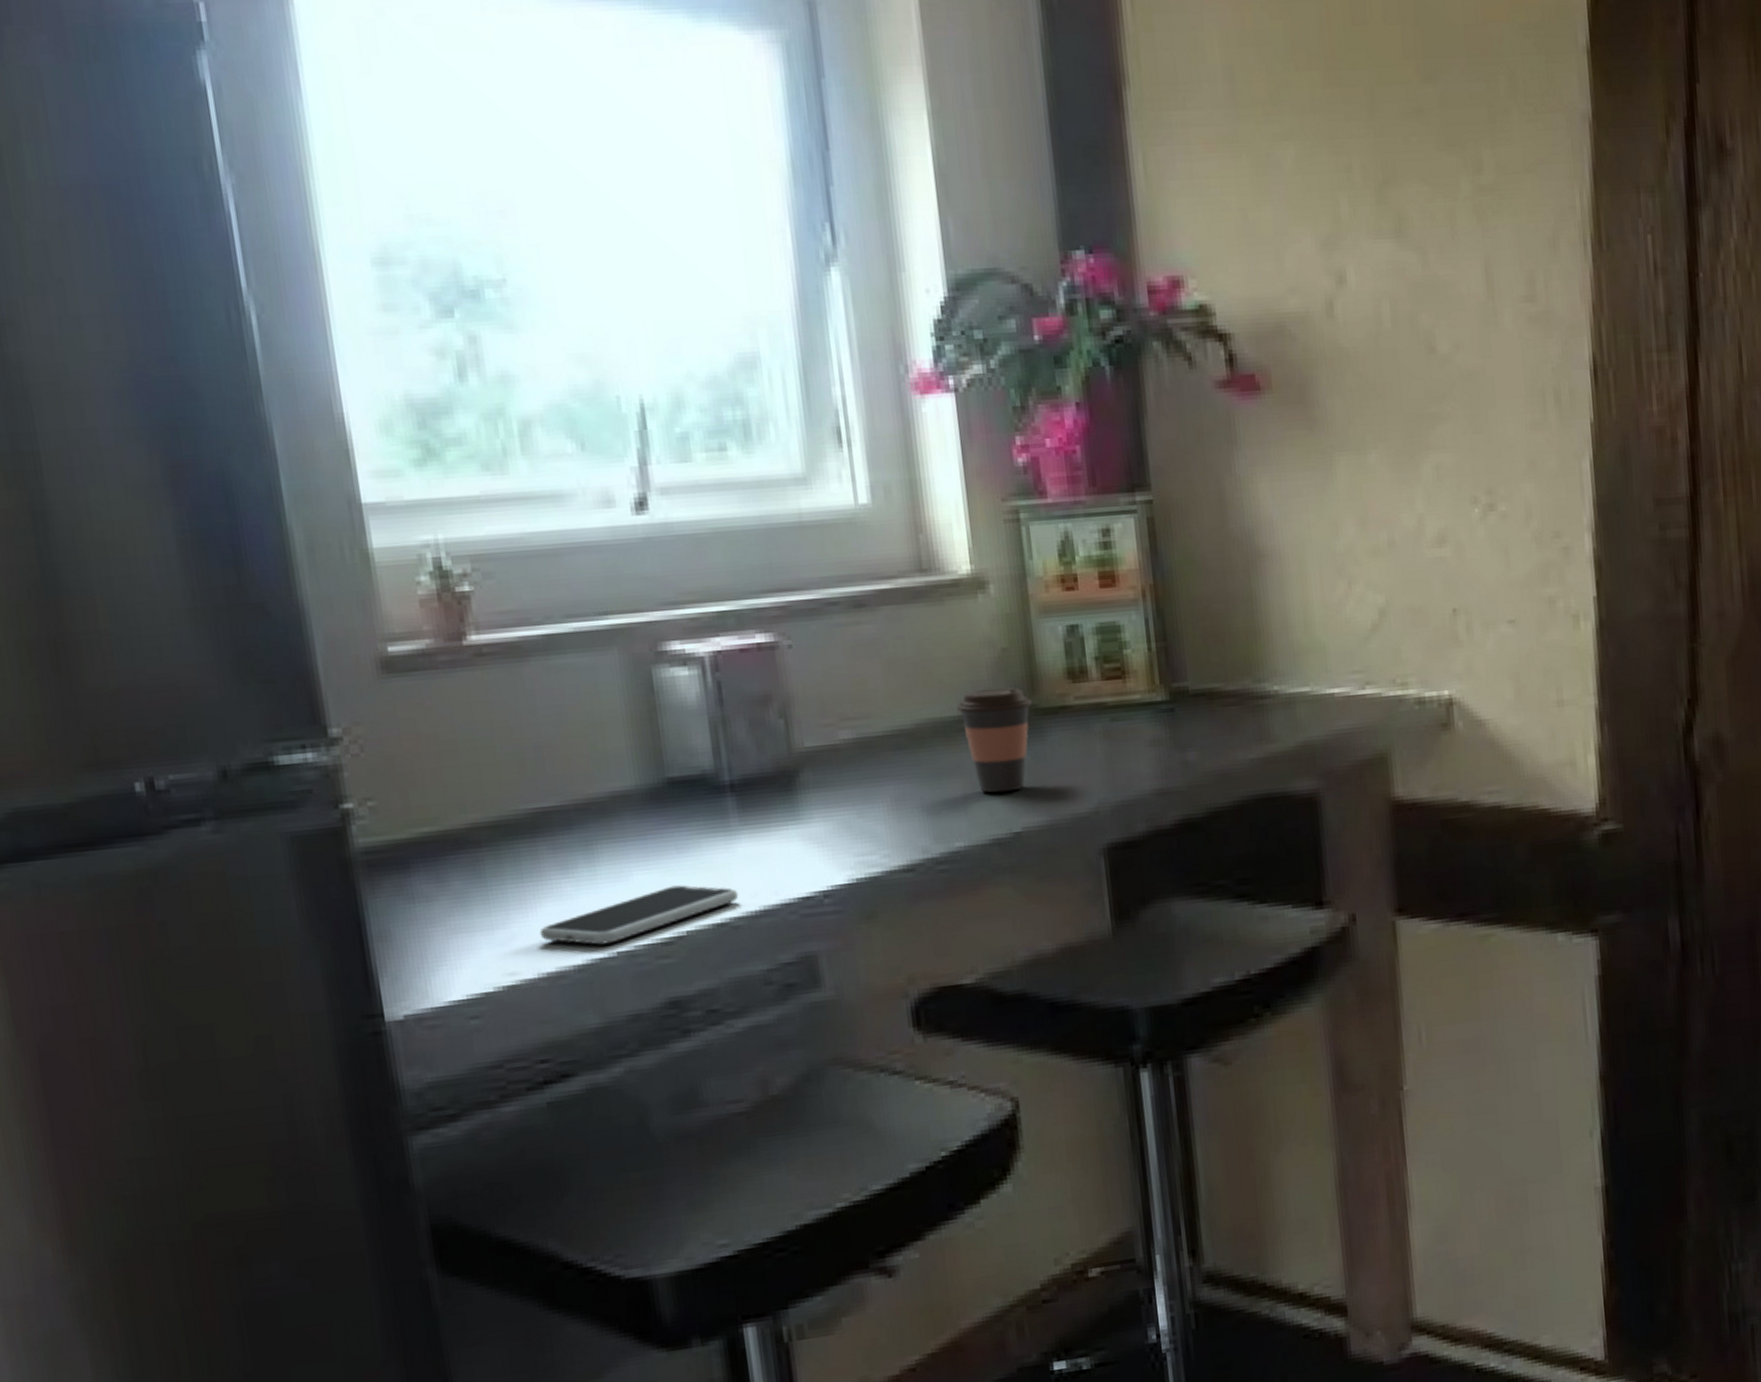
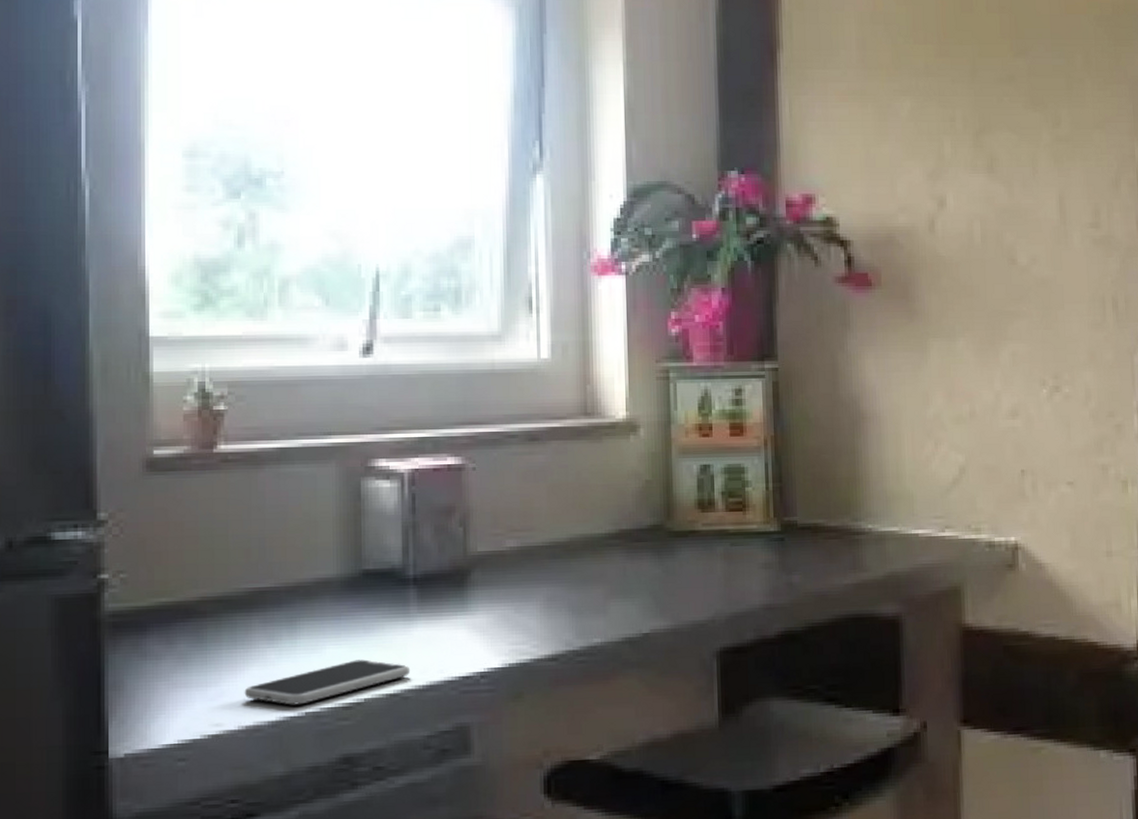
coffee cup: present [955,687,1033,793] -> none [604,512,668,599]

